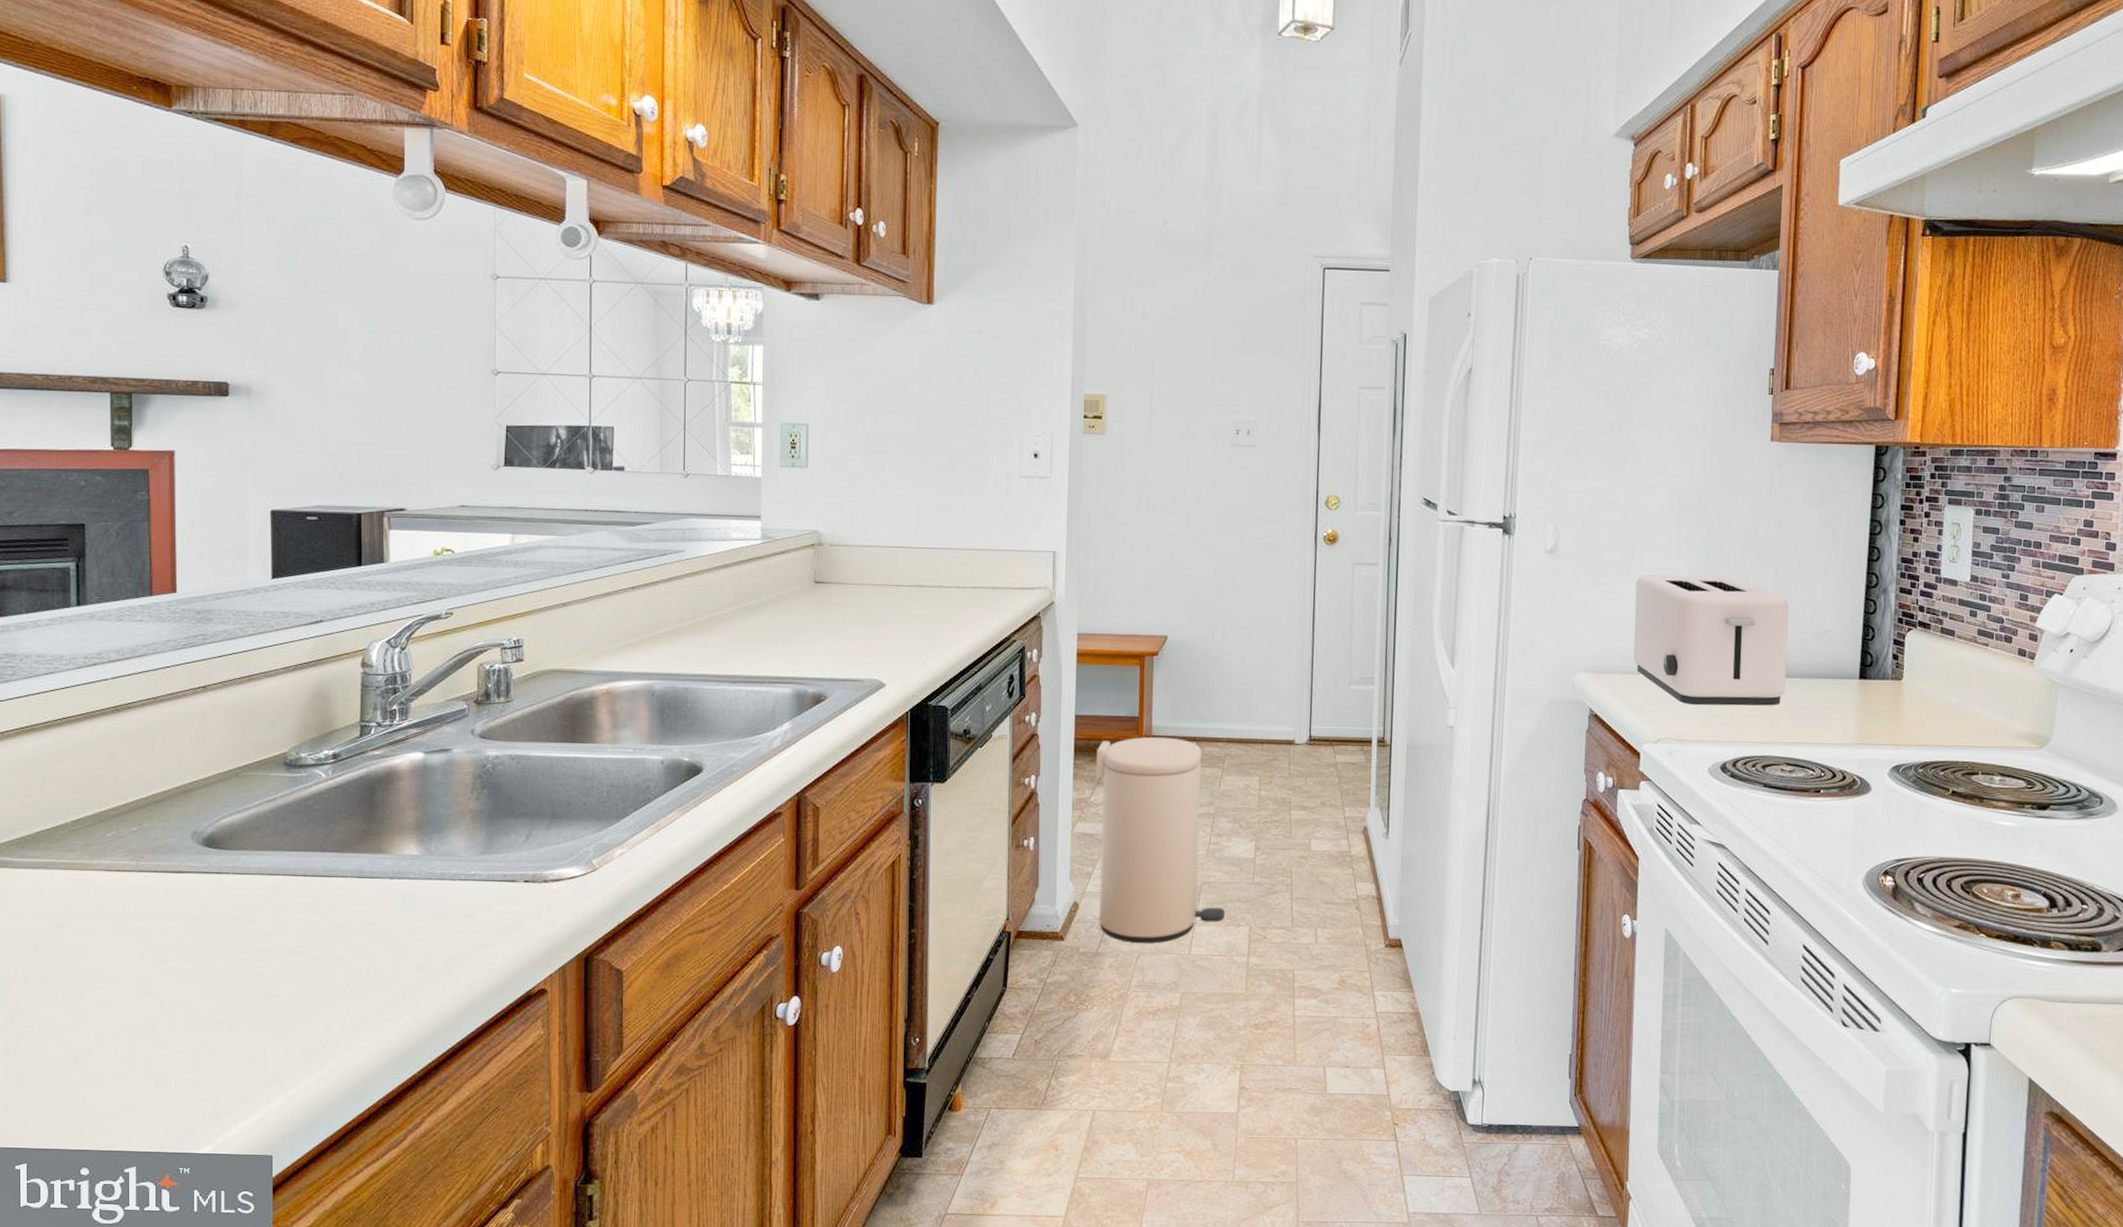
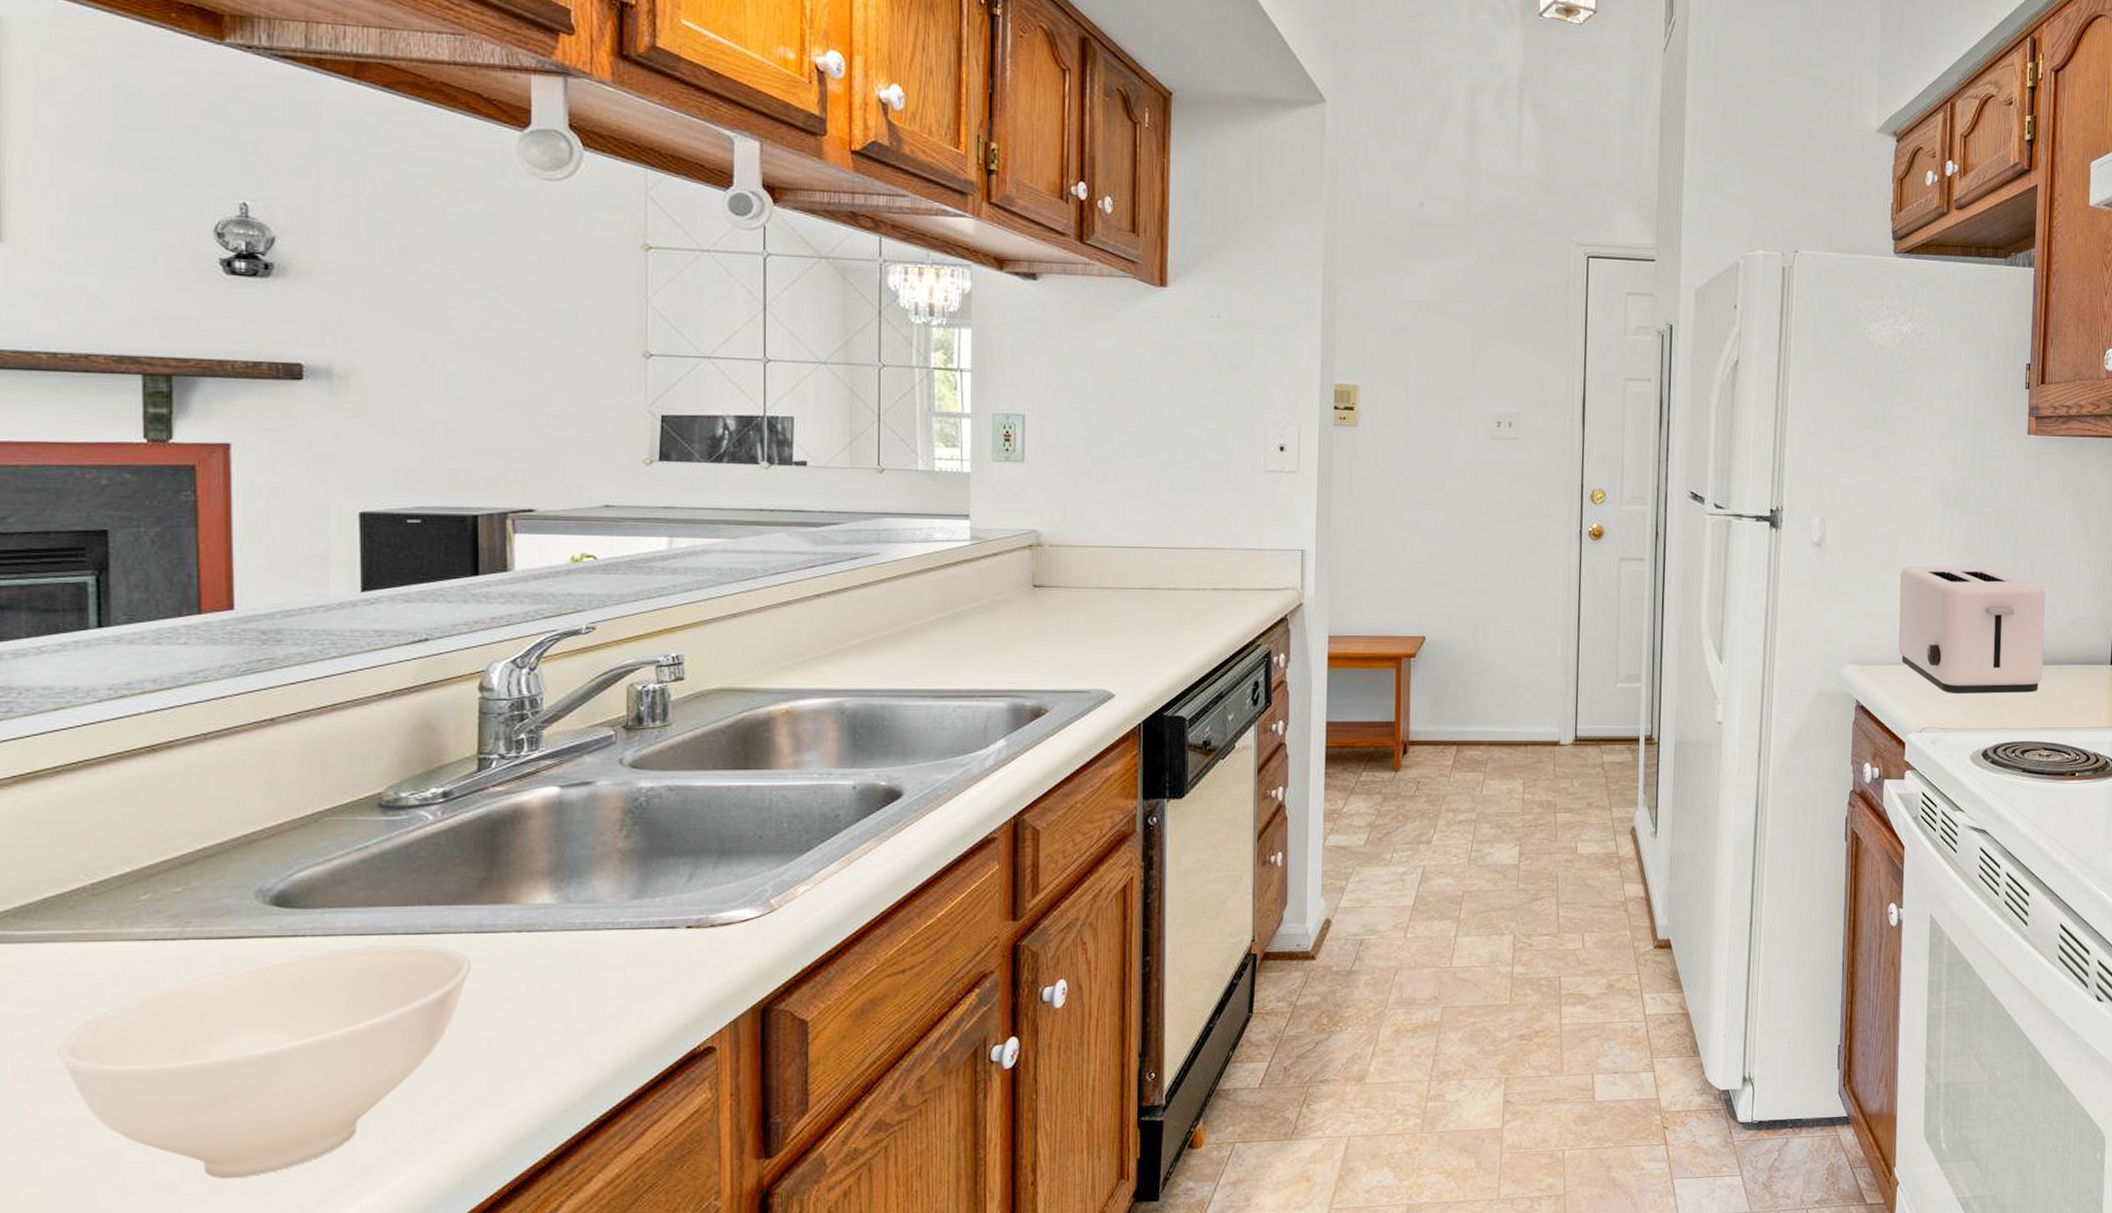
bowl: none [46,884,355,1078] -> present [57,944,472,1179]
pedal bin: present [1096,736,1225,943] -> none [1349,742,1488,958]

